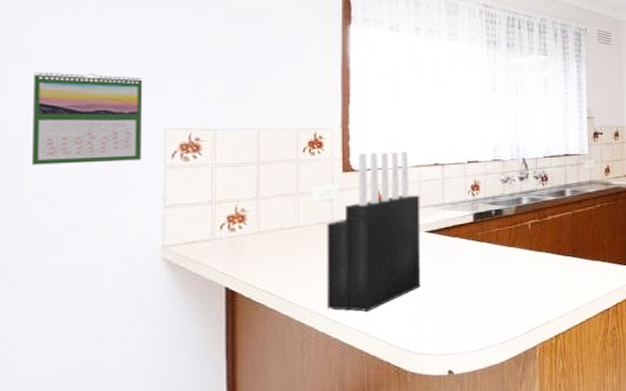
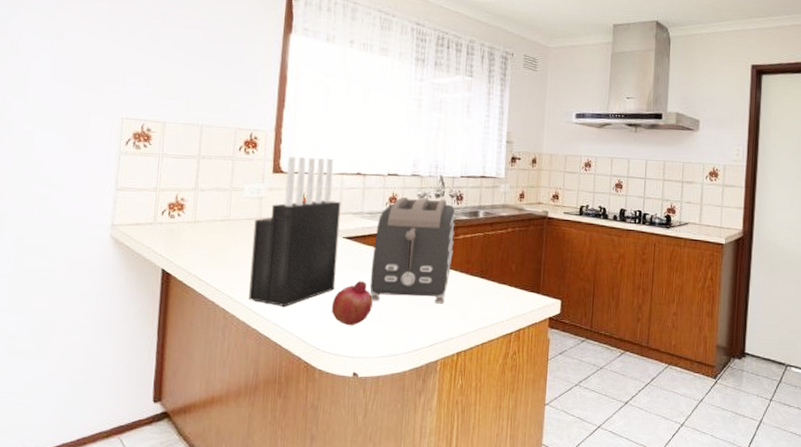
calendar: present [31,72,143,165] -> none [10,57,107,145]
fruit: none [419,274,463,323] -> present [331,281,373,326]
toaster: none [458,181,543,295] -> present [370,196,456,304]

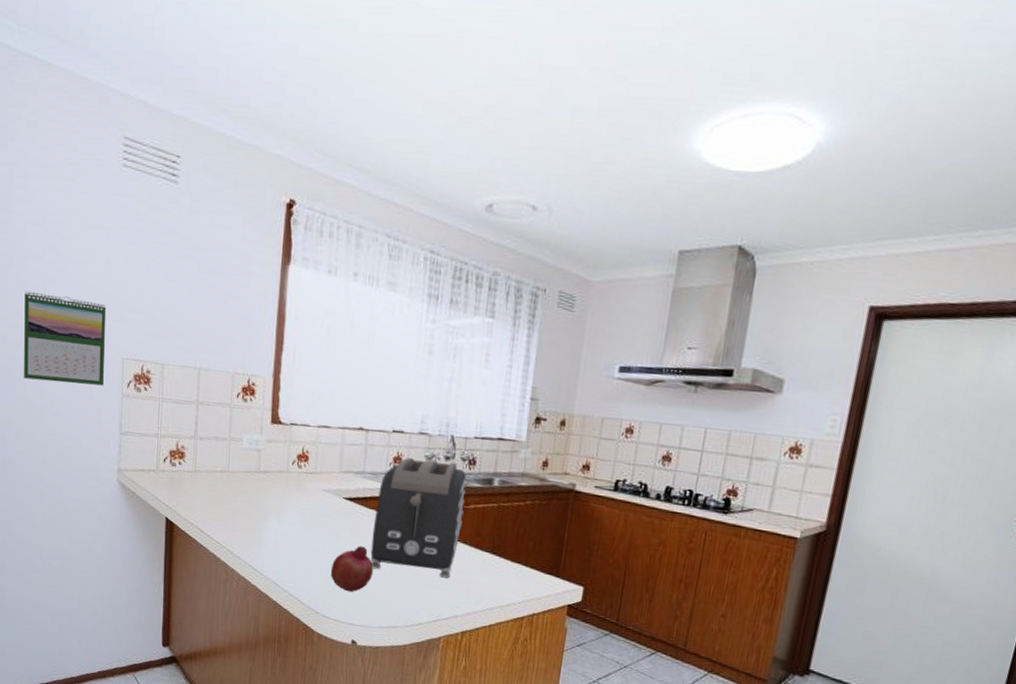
calendar: none [10,57,107,145] -> present [23,291,107,386]
knife block: present [249,156,341,308] -> none [248,406,342,567]

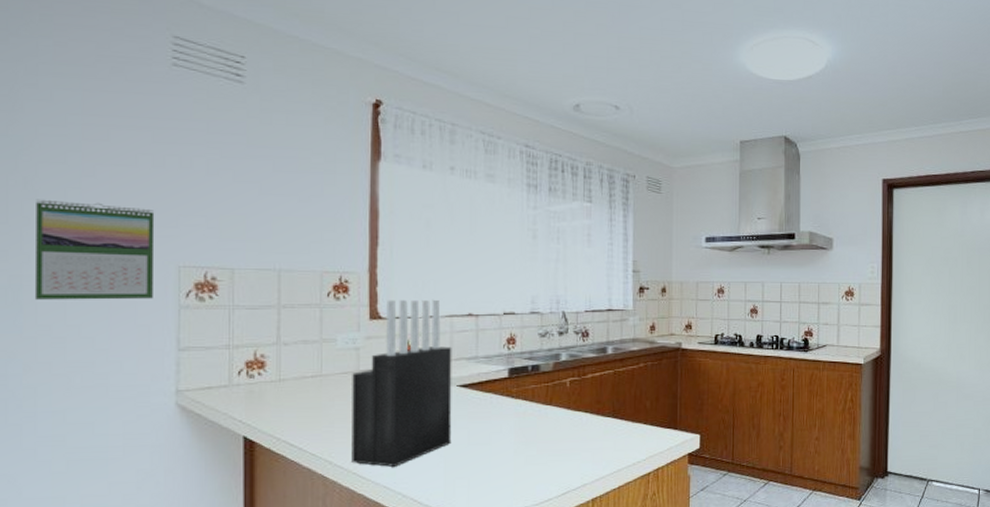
knife block: none [248,406,342,567] -> present [351,299,452,468]
fruit: present [330,546,373,593] -> none [448,432,495,482]
toaster: present [370,457,467,579] -> none [491,336,582,453]

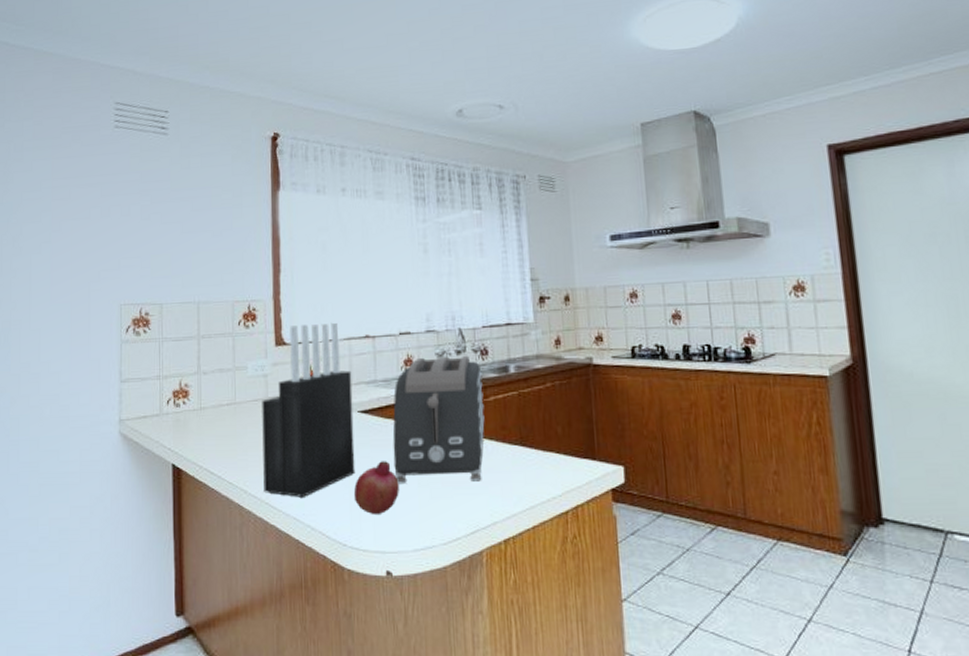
calendar: present [34,199,155,300] -> none [18,253,103,341]
fruit: none [448,432,495,482] -> present [353,461,399,515]
toaster: none [491,336,582,453] -> present [393,355,485,485]

